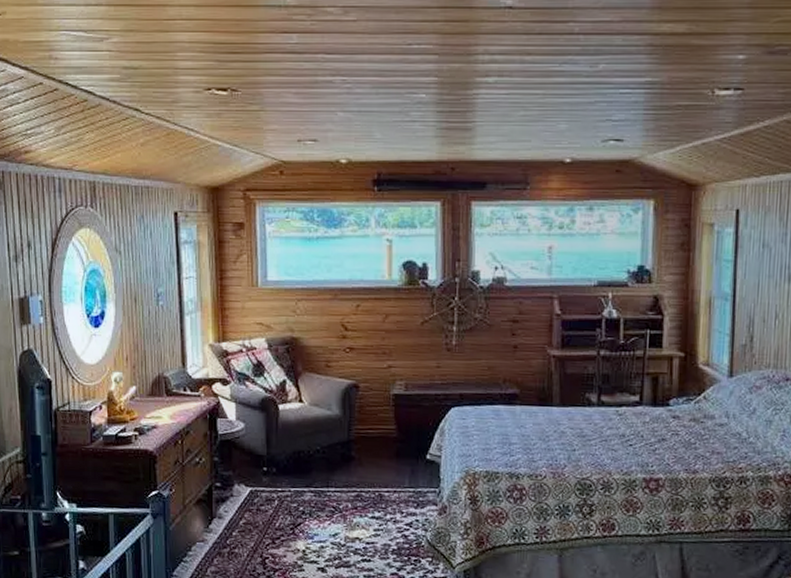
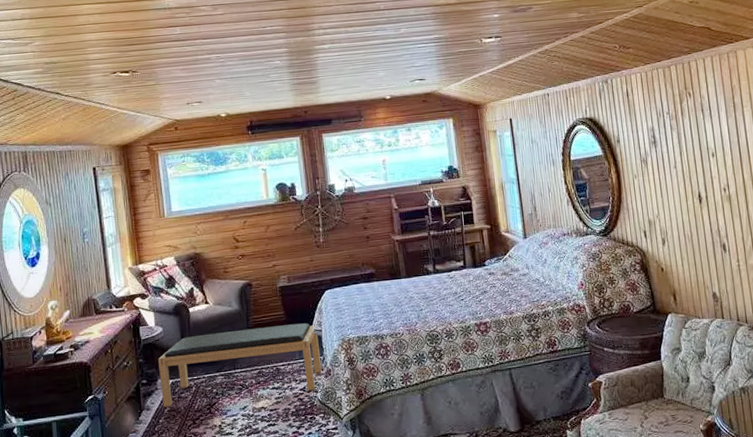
bench: none [237,439,436,528] -> present [158,323,322,408]

